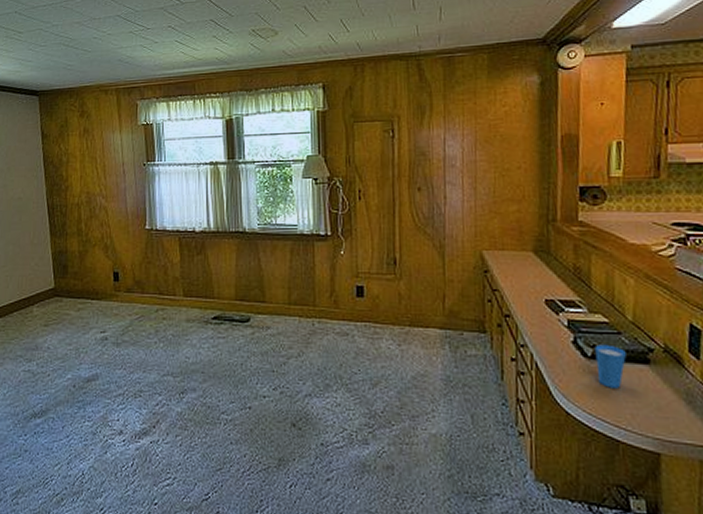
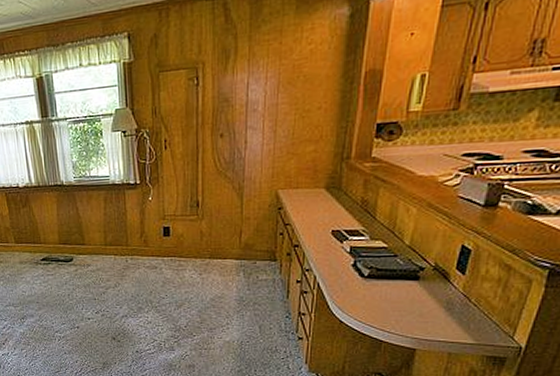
cup: present [594,344,626,388] -> none [370,266,399,301]

